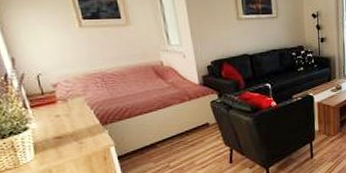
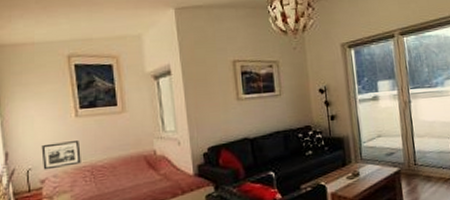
picture frame: none [48,50,91,76] -> present [41,141,81,170]

